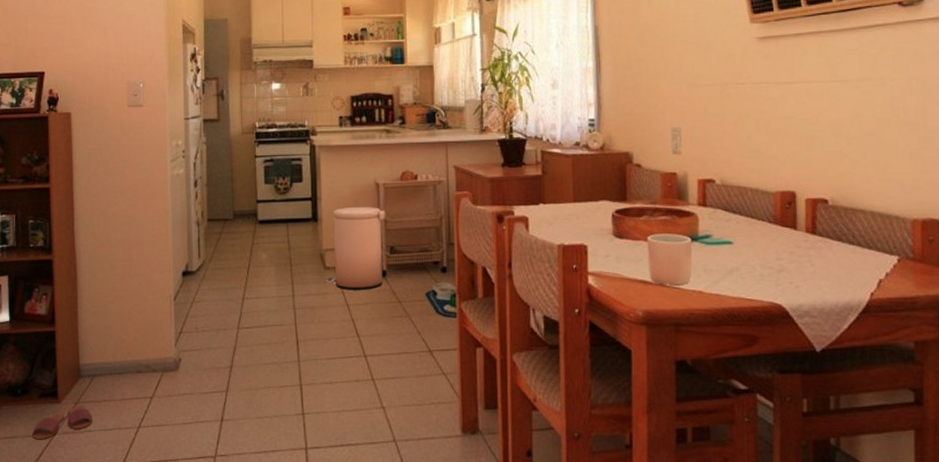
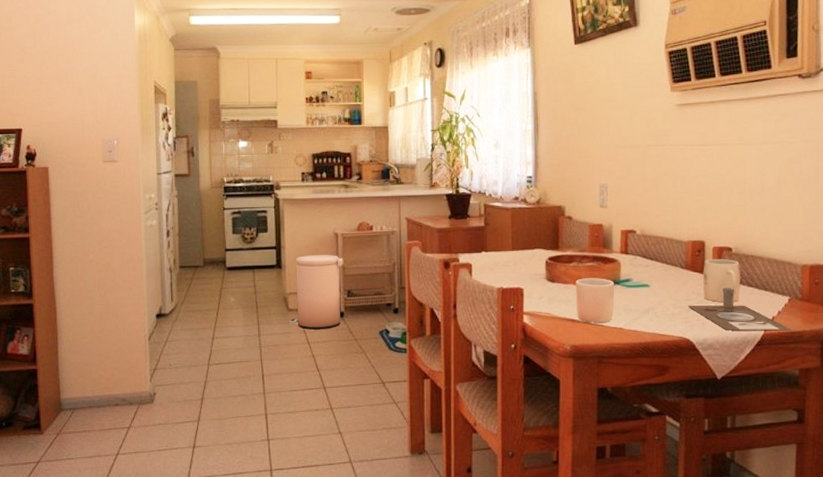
slippers: present [32,406,92,440] -> none [17,436,73,468]
place setting: none [778,246,903,296] -> present [688,288,791,331]
mug: none [794,211,840,262] -> present [703,258,741,302]

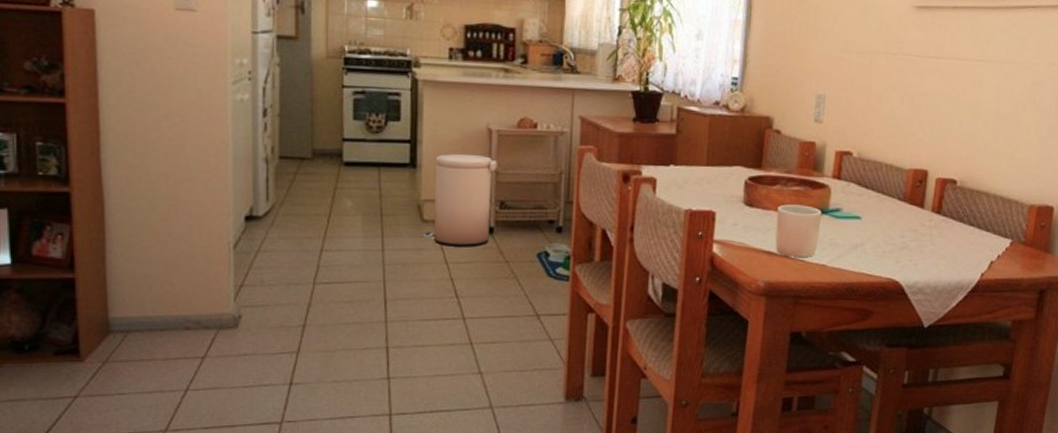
place setting: present [688,288,791,331] -> none [901,226,1009,278]
mug: present [703,258,741,302] -> none [919,191,963,242]

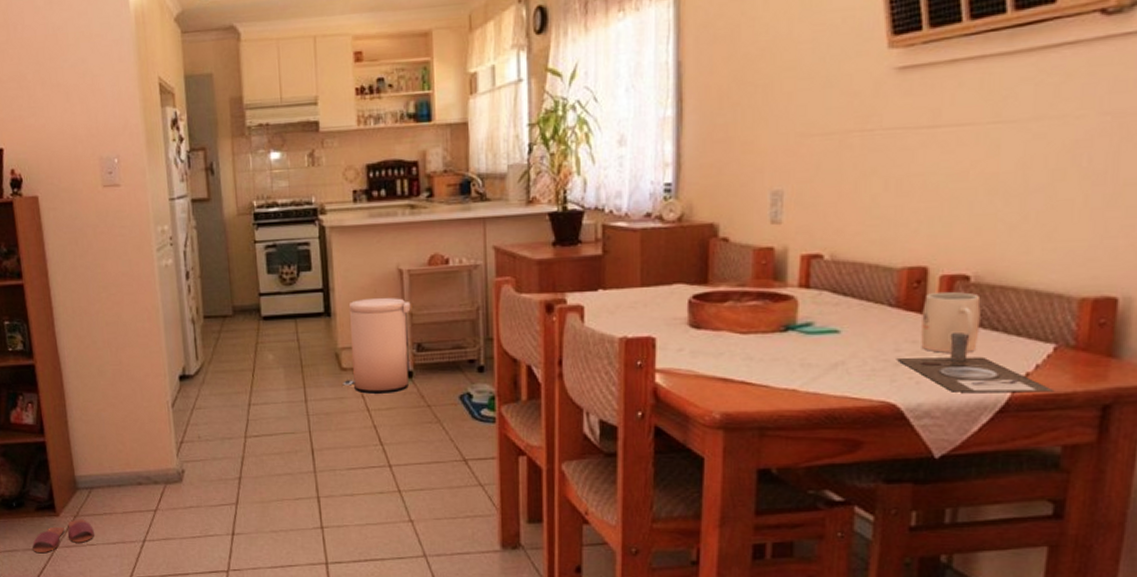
slippers: none [46,365,126,403] -> present [32,519,94,554]
mug: present [775,204,822,257] -> none [731,322,788,383]
place setting: none [901,226,1009,278] -> present [896,333,1055,393]
mug: none [919,191,963,242] -> present [921,291,981,353]

